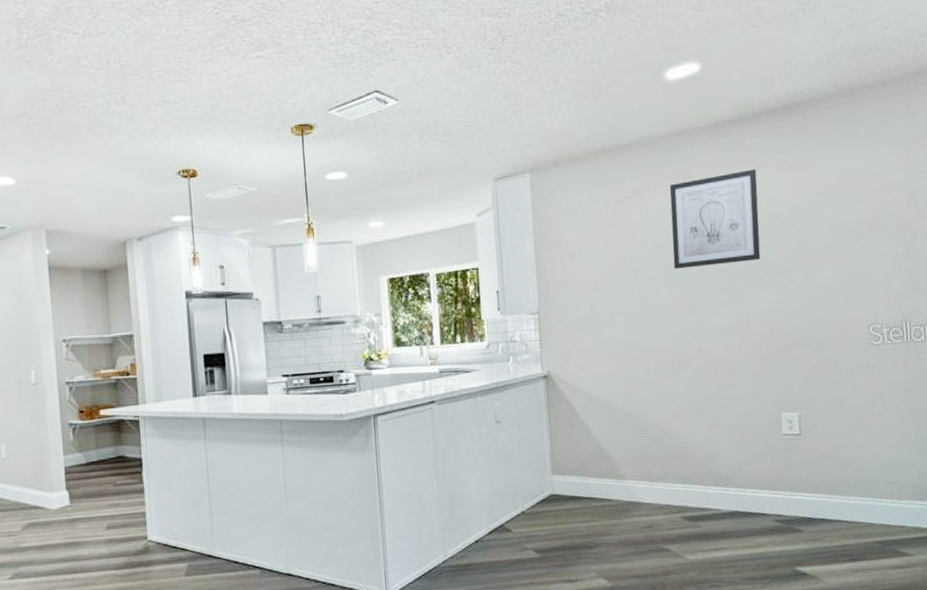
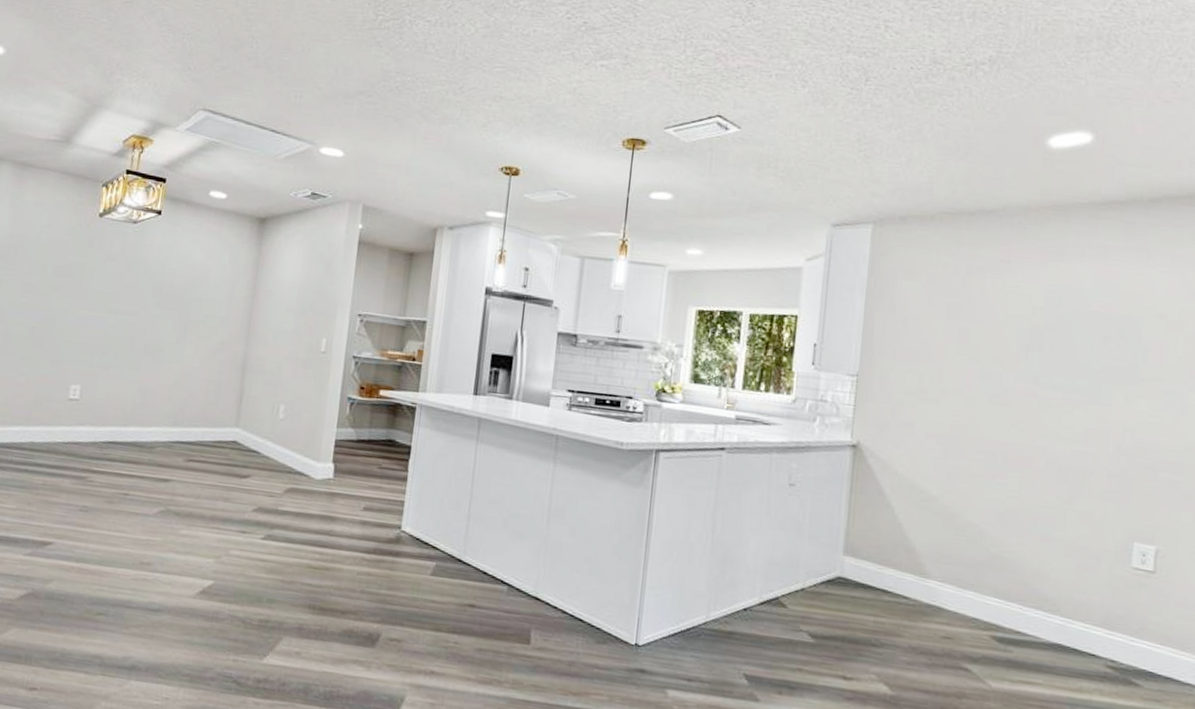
wall art: present [669,169,761,269] -> none [1026,259,1144,363]

